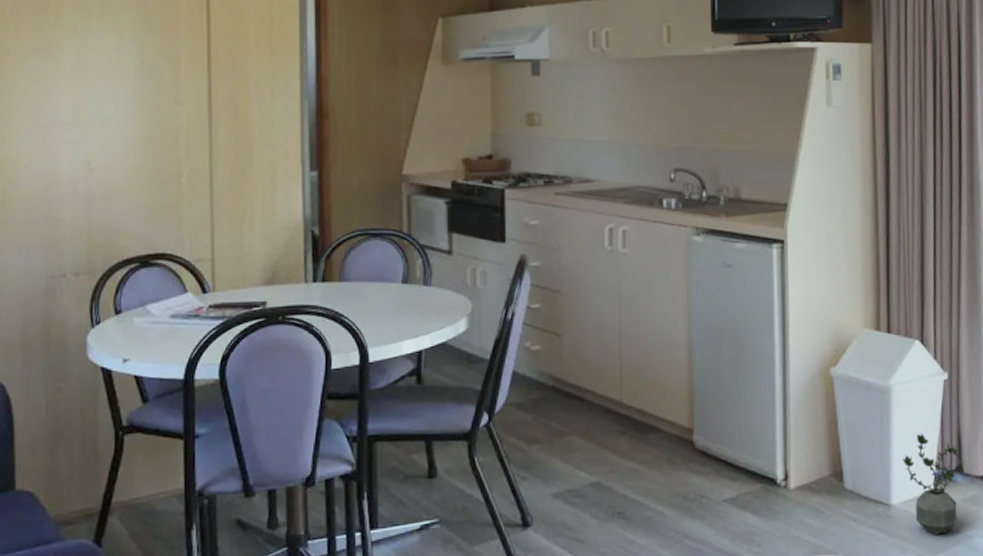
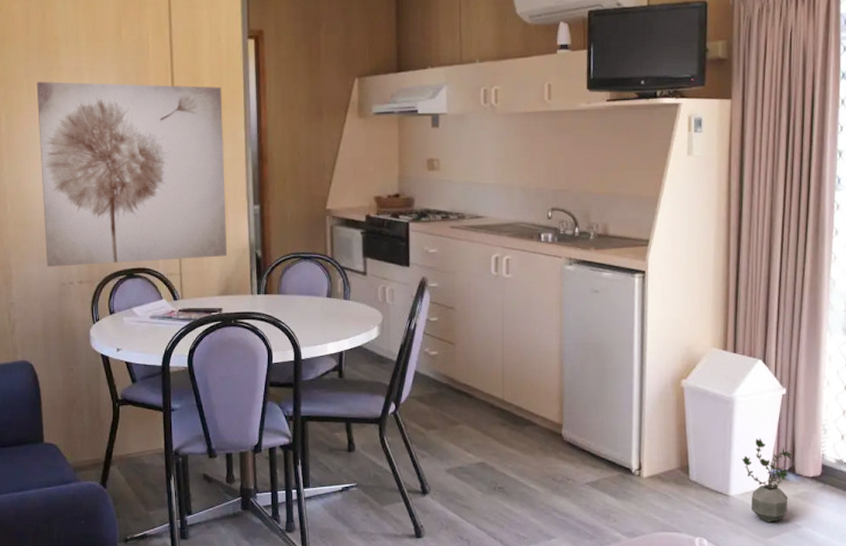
wall art: none [27,21,275,255] -> present [36,82,228,267]

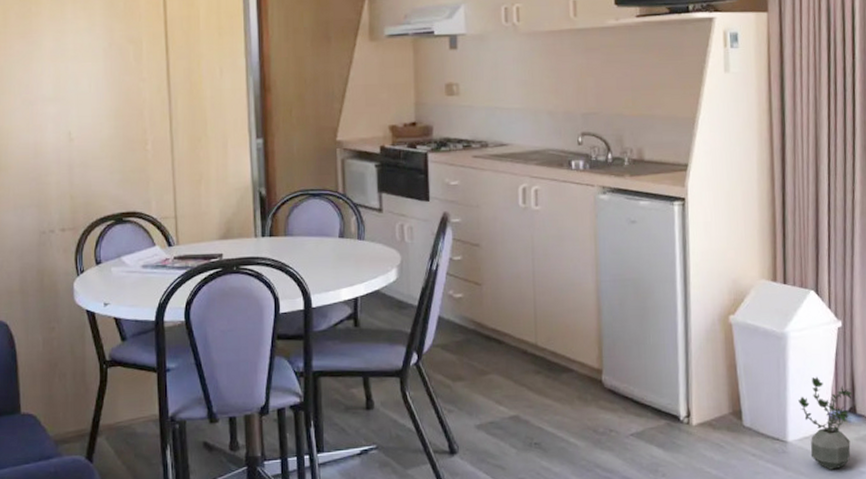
wall art: present [36,82,228,267] -> none [13,9,228,214]

